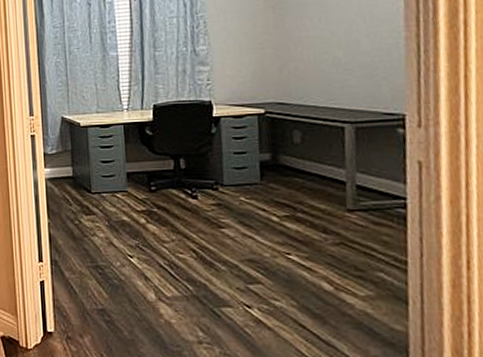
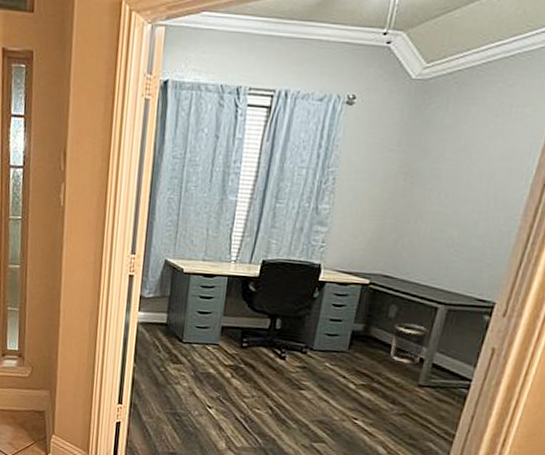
waste bin: none [302,147,344,188] -> present [390,322,431,364]

